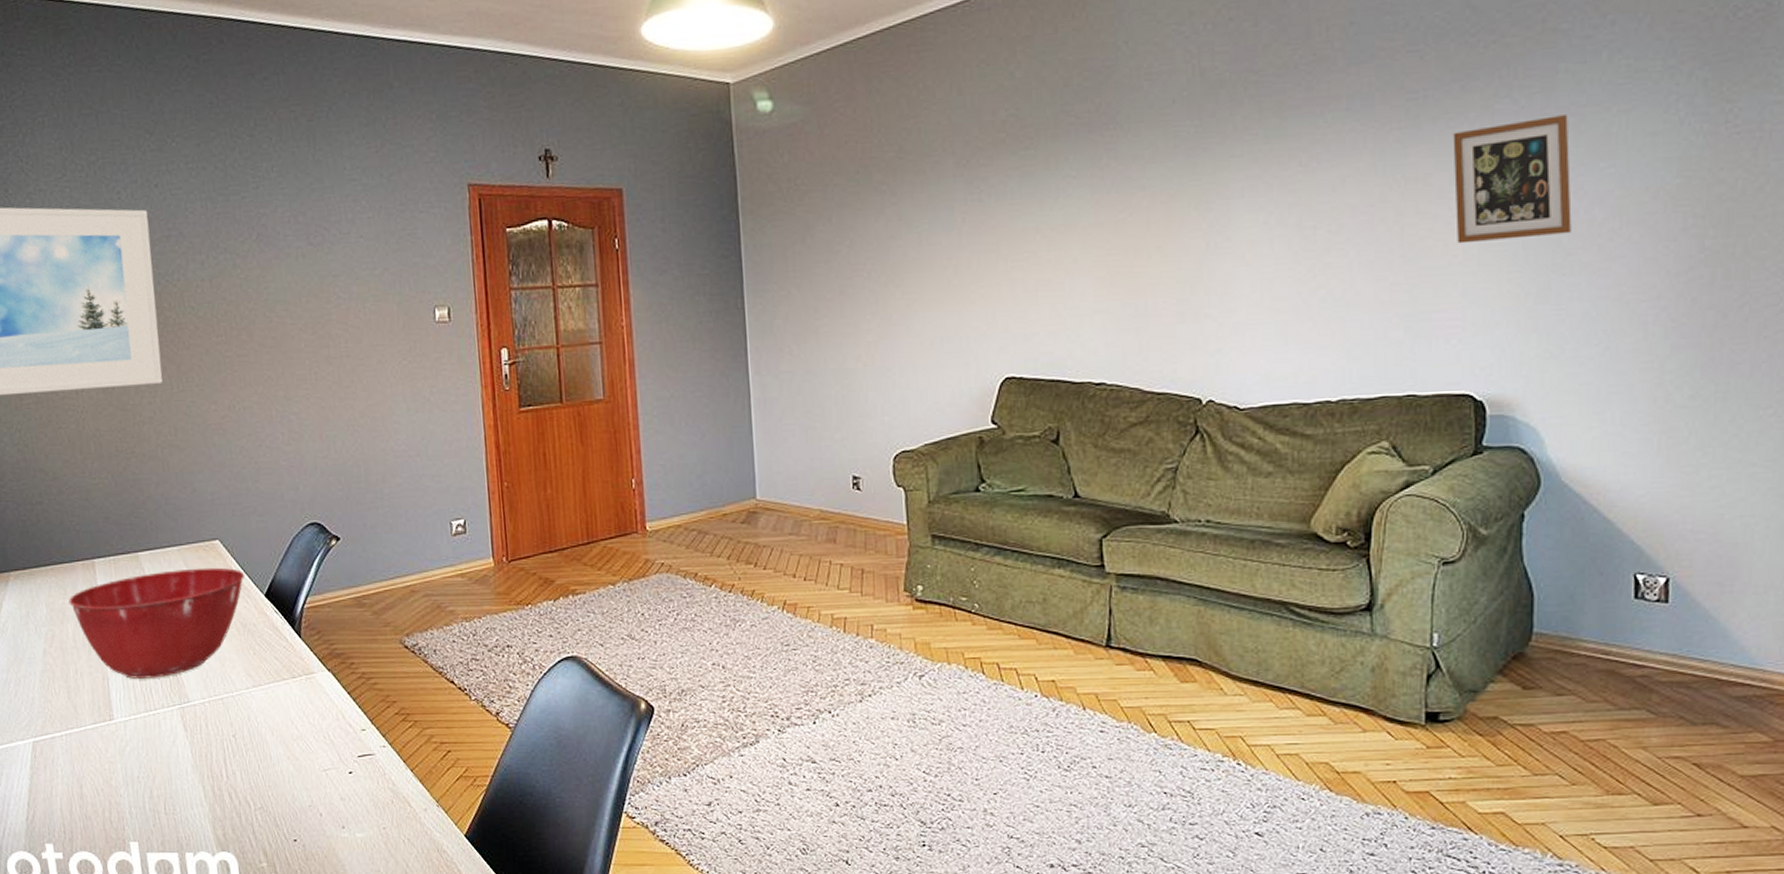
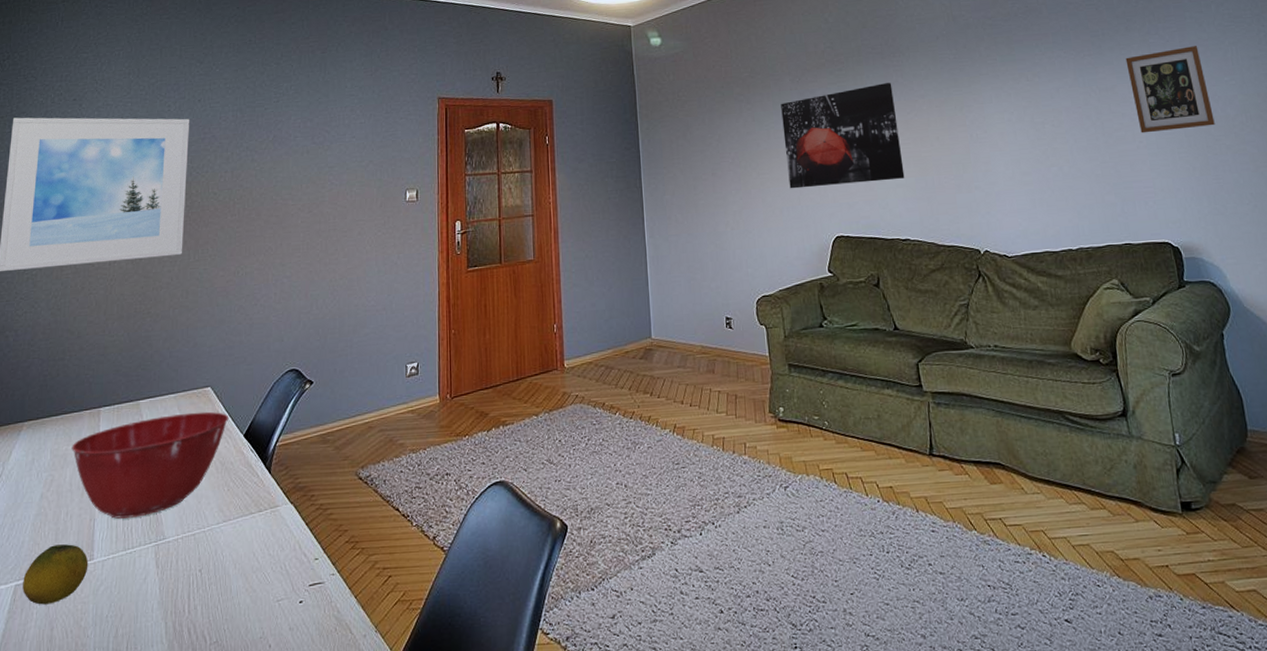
fruit: none [40,703,110,762] -> present [23,544,89,605]
wall art: none [939,167,1107,314] -> present [781,83,905,189]

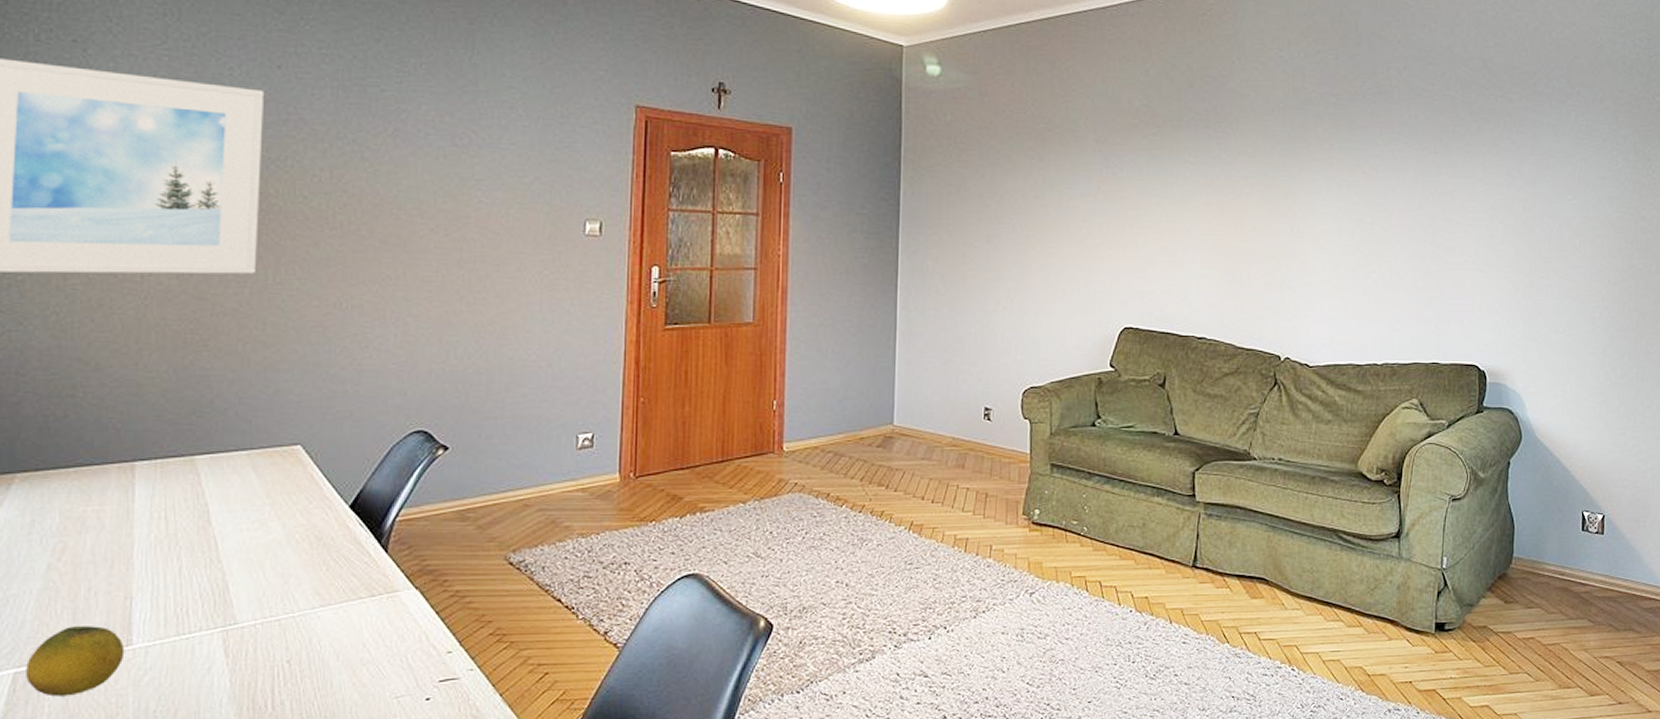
mixing bowl: present [71,411,229,519] -> none [92,475,328,598]
wall art: present [781,83,905,189] -> none [1077,156,1213,270]
picture frame: present [1125,46,1215,133] -> none [1471,156,1549,247]

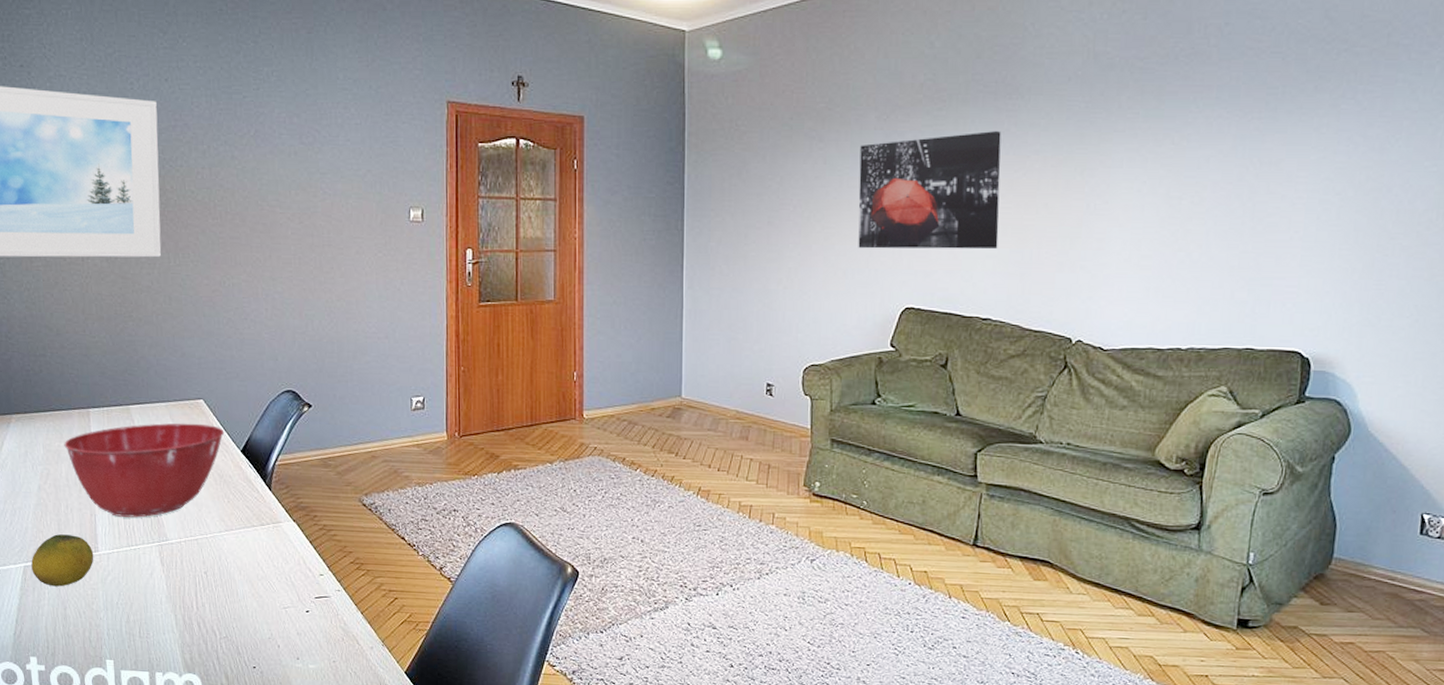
mixing bowl: none [92,475,328,598] -> present [64,423,225,518]
wall art: none [1077,156,1213,270] -> present [858,131,1002,250]

